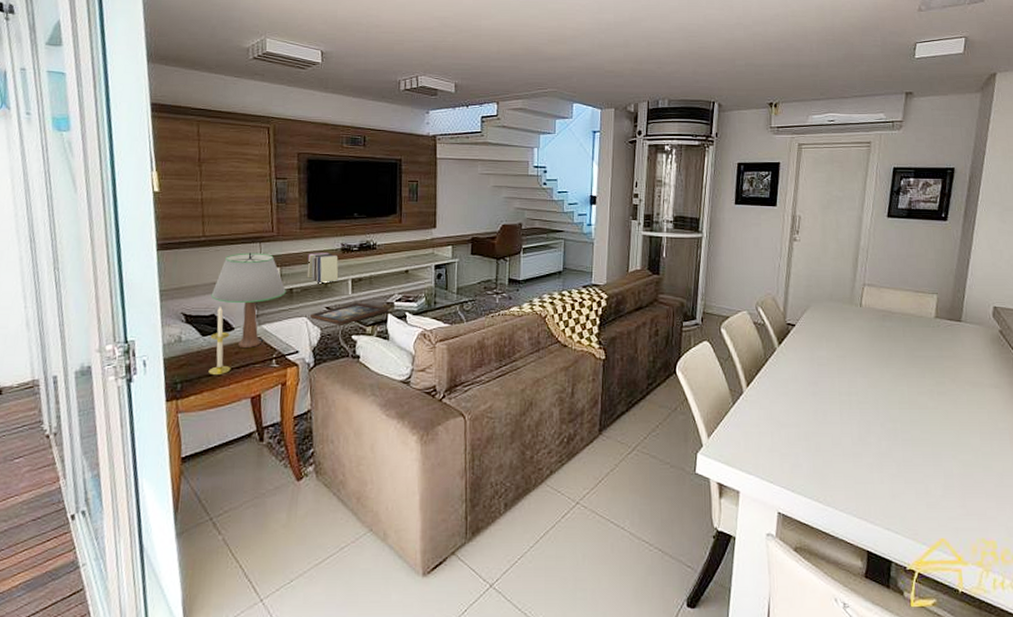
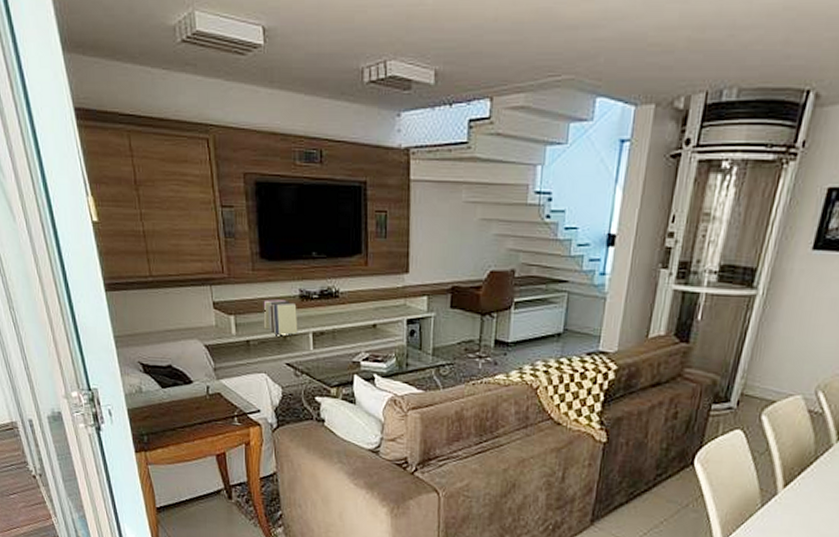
candle: present [208,306,231,376] -> none [169,357,194,430]
table lamp: present [211,252,286,349] -> none [165,297,242,405]
decorative tray: present [310,302,389,325] -> none [270,359,355,385]

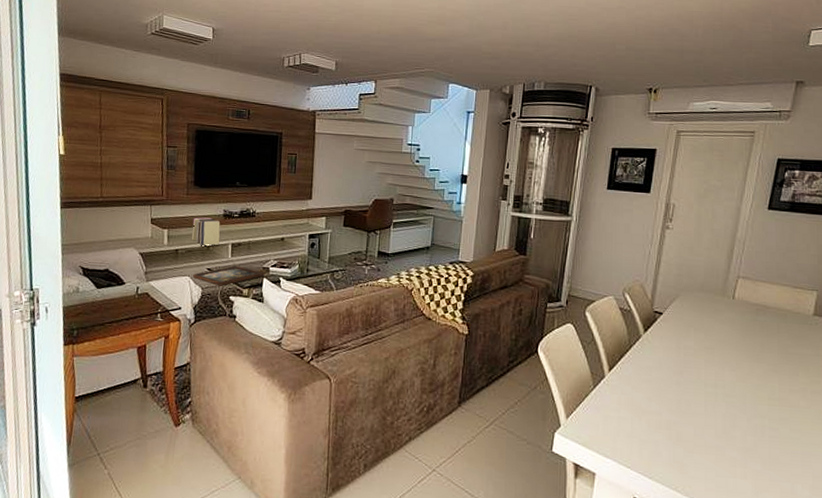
decorative tray: none [270,359,355,385] -> present [193,265,265,286]

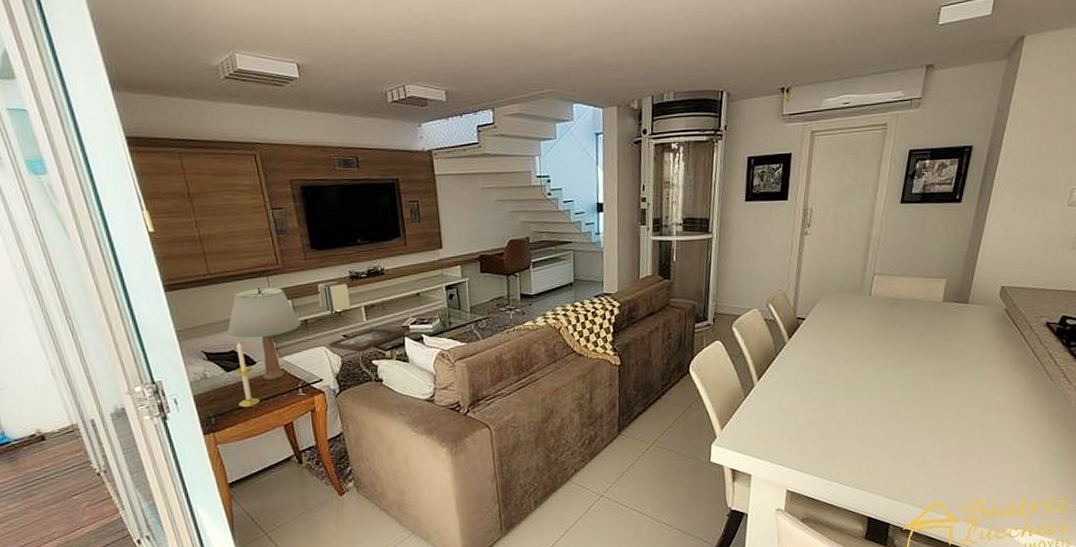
candle: none [101,262,121,325] -> present [234,342,260,408]
table lamp: none [105,214,172,303] -> present [227,286,301,381]

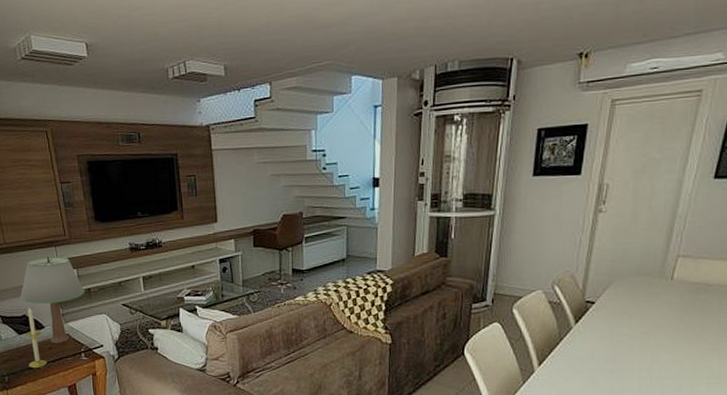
books: present [317,281,351,312] -> none [100,252,131,281]
decorative tray: present [329,328,405,352] -> none [109,298,180,321]

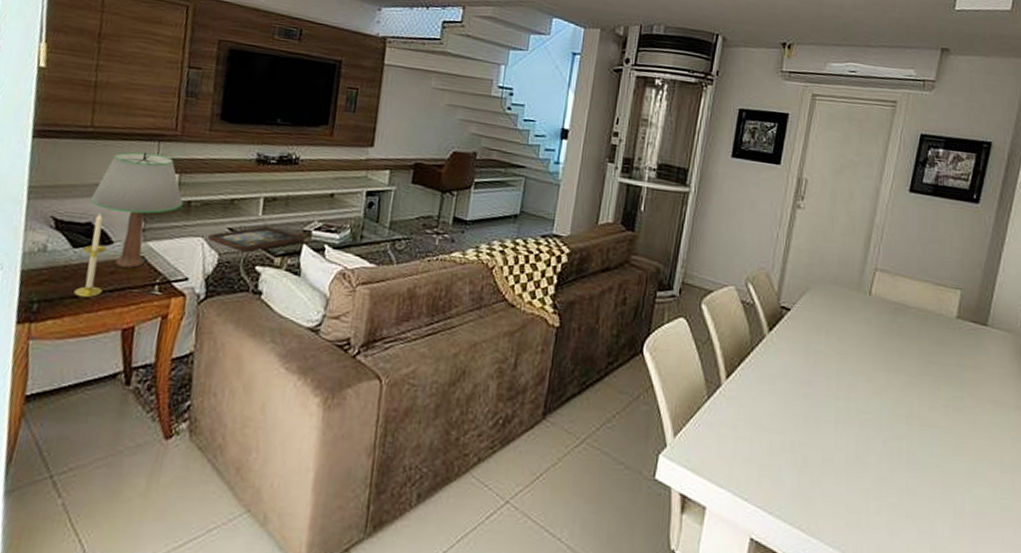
decorative tray: none [109,298,180,321] -> present [208,225,305,253]

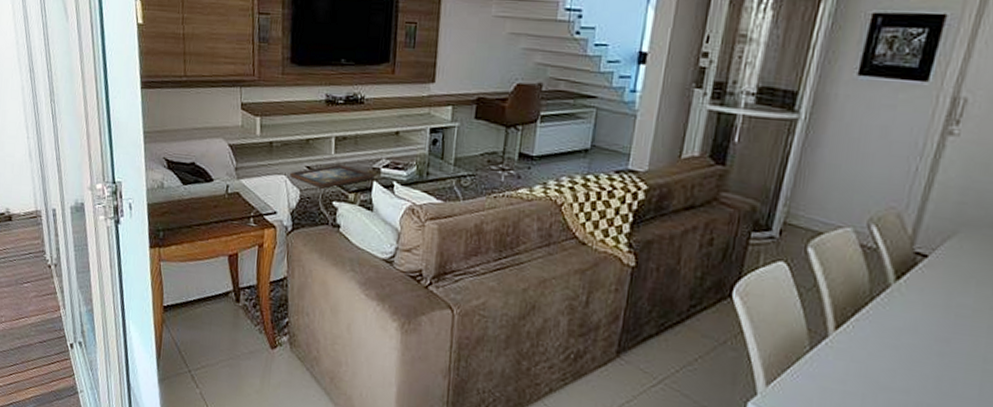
candle: present [74,213,108,298] -> none [188,154,210,228]
table lamp: present [90,151,183,269] -> none [191,97,266,204]

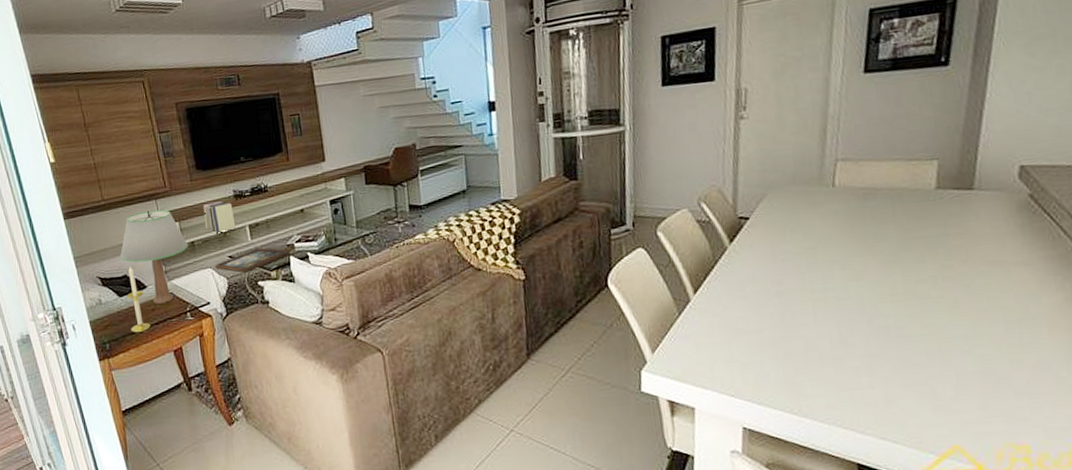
candle: none [188,154,210,228] -> present [126,267,151,333]
table lamp: none [191,97,266,204] -> present [120,209,188,305]
books: none [287,103,322,139] -> present [202,200,236,233]

